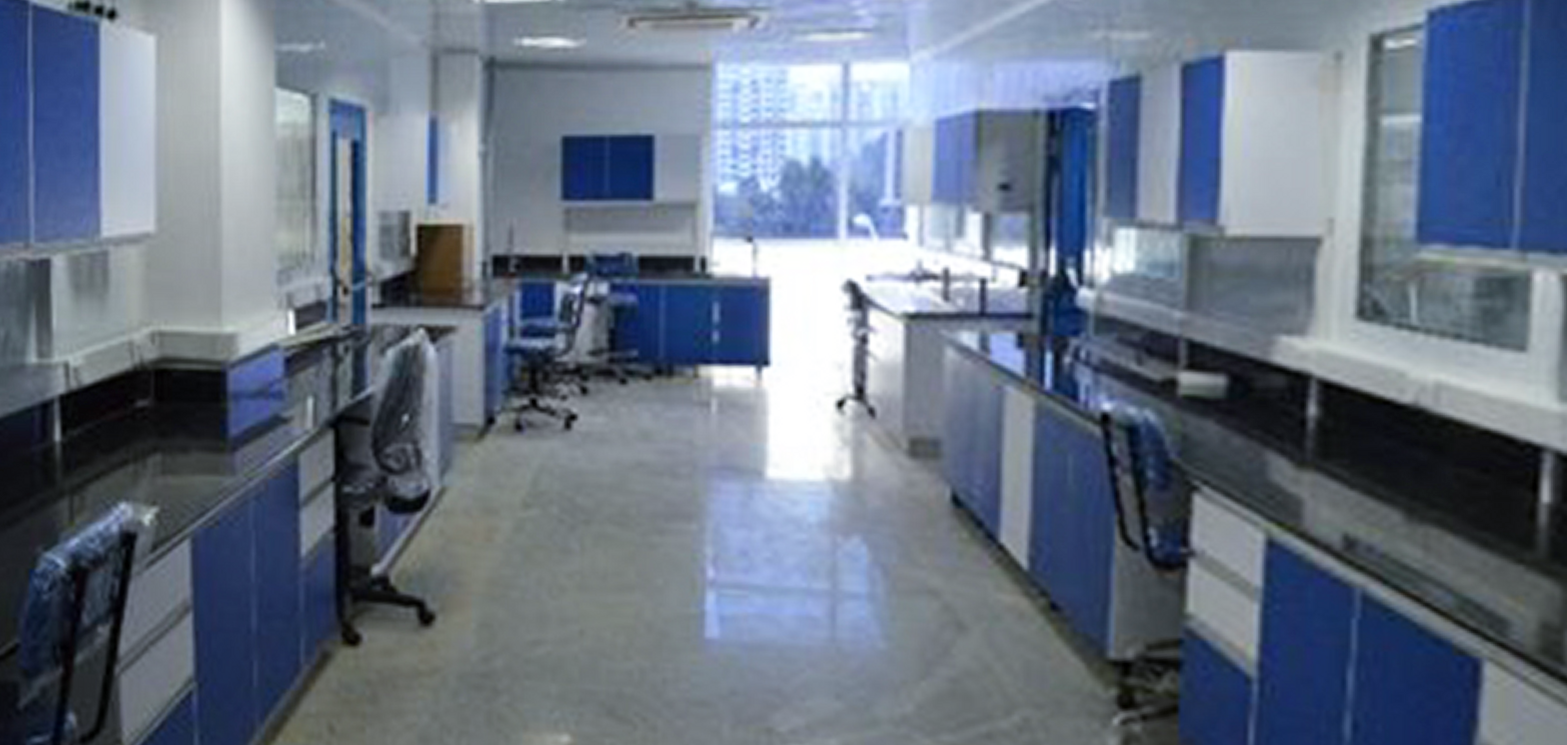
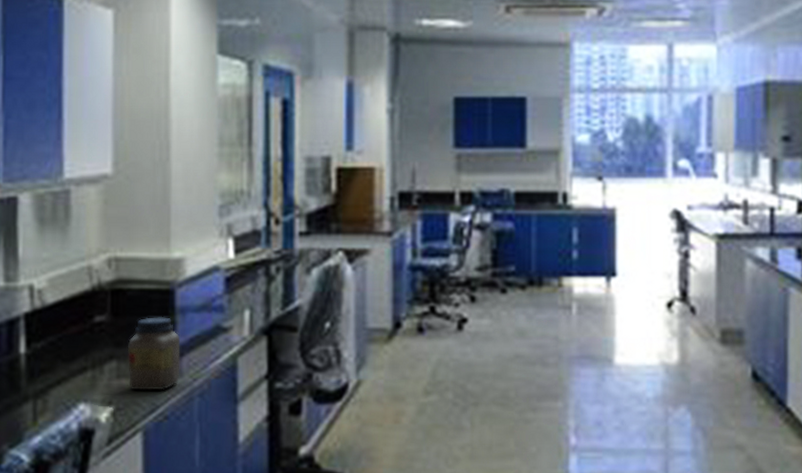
jar: none [173,403,233,491] -> present [127,317,180,391]

